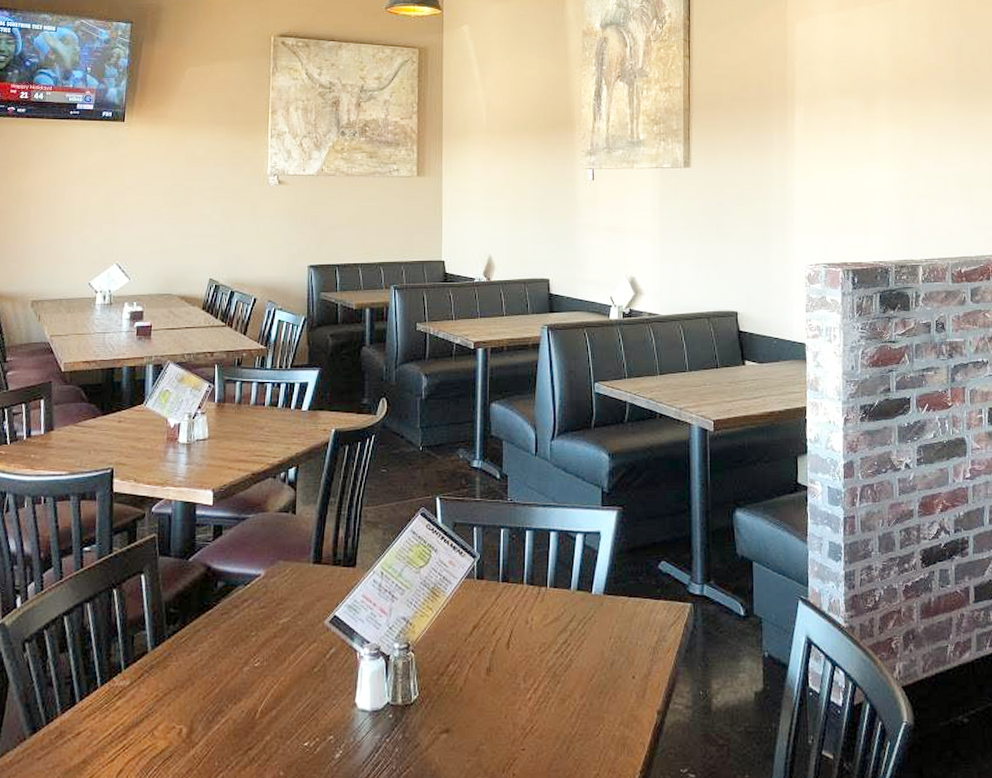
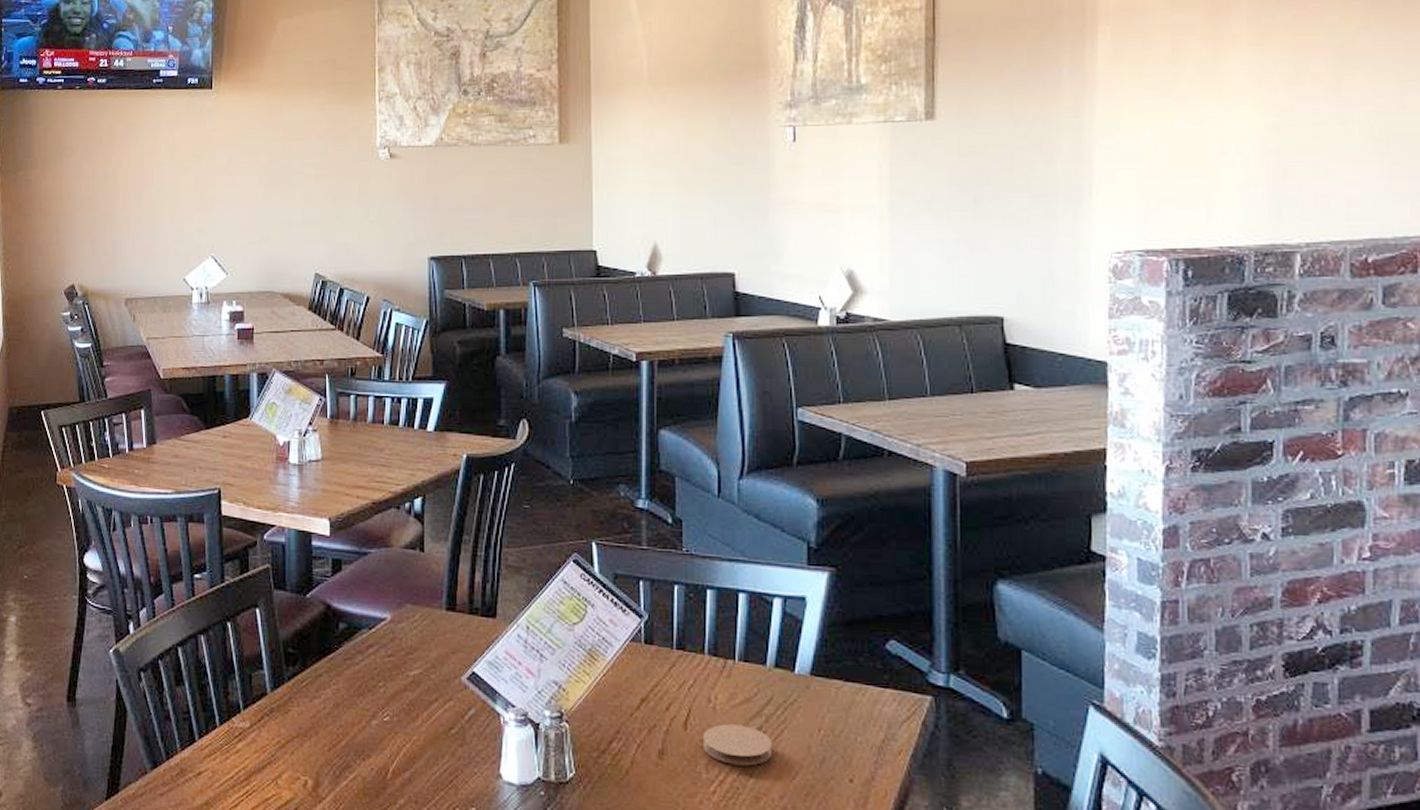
coaster: none [521,640,575,674] -> present [702,724,773,766]

